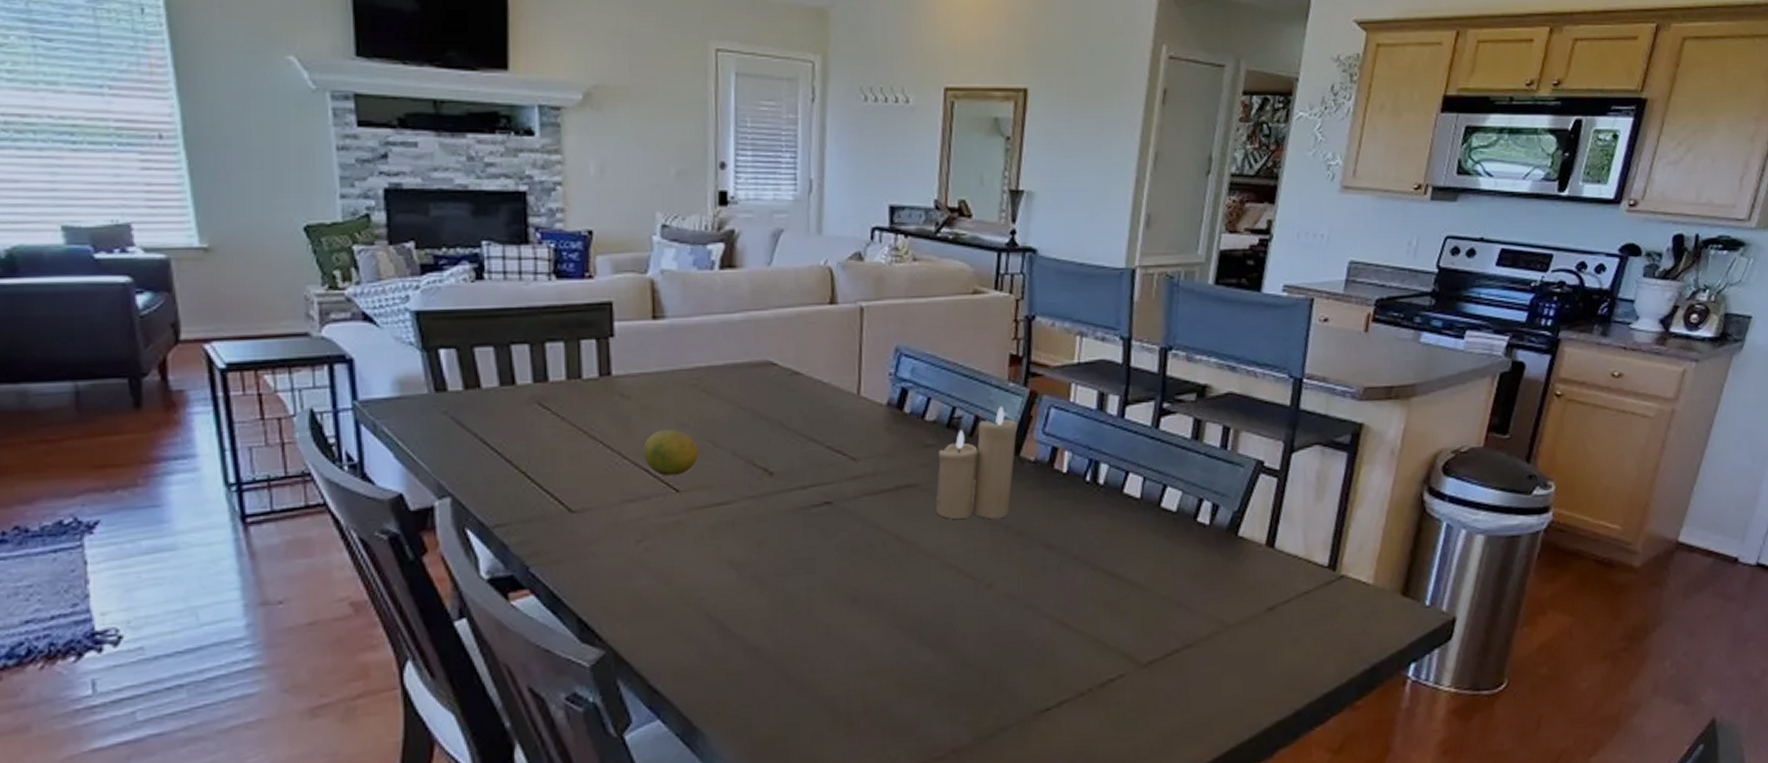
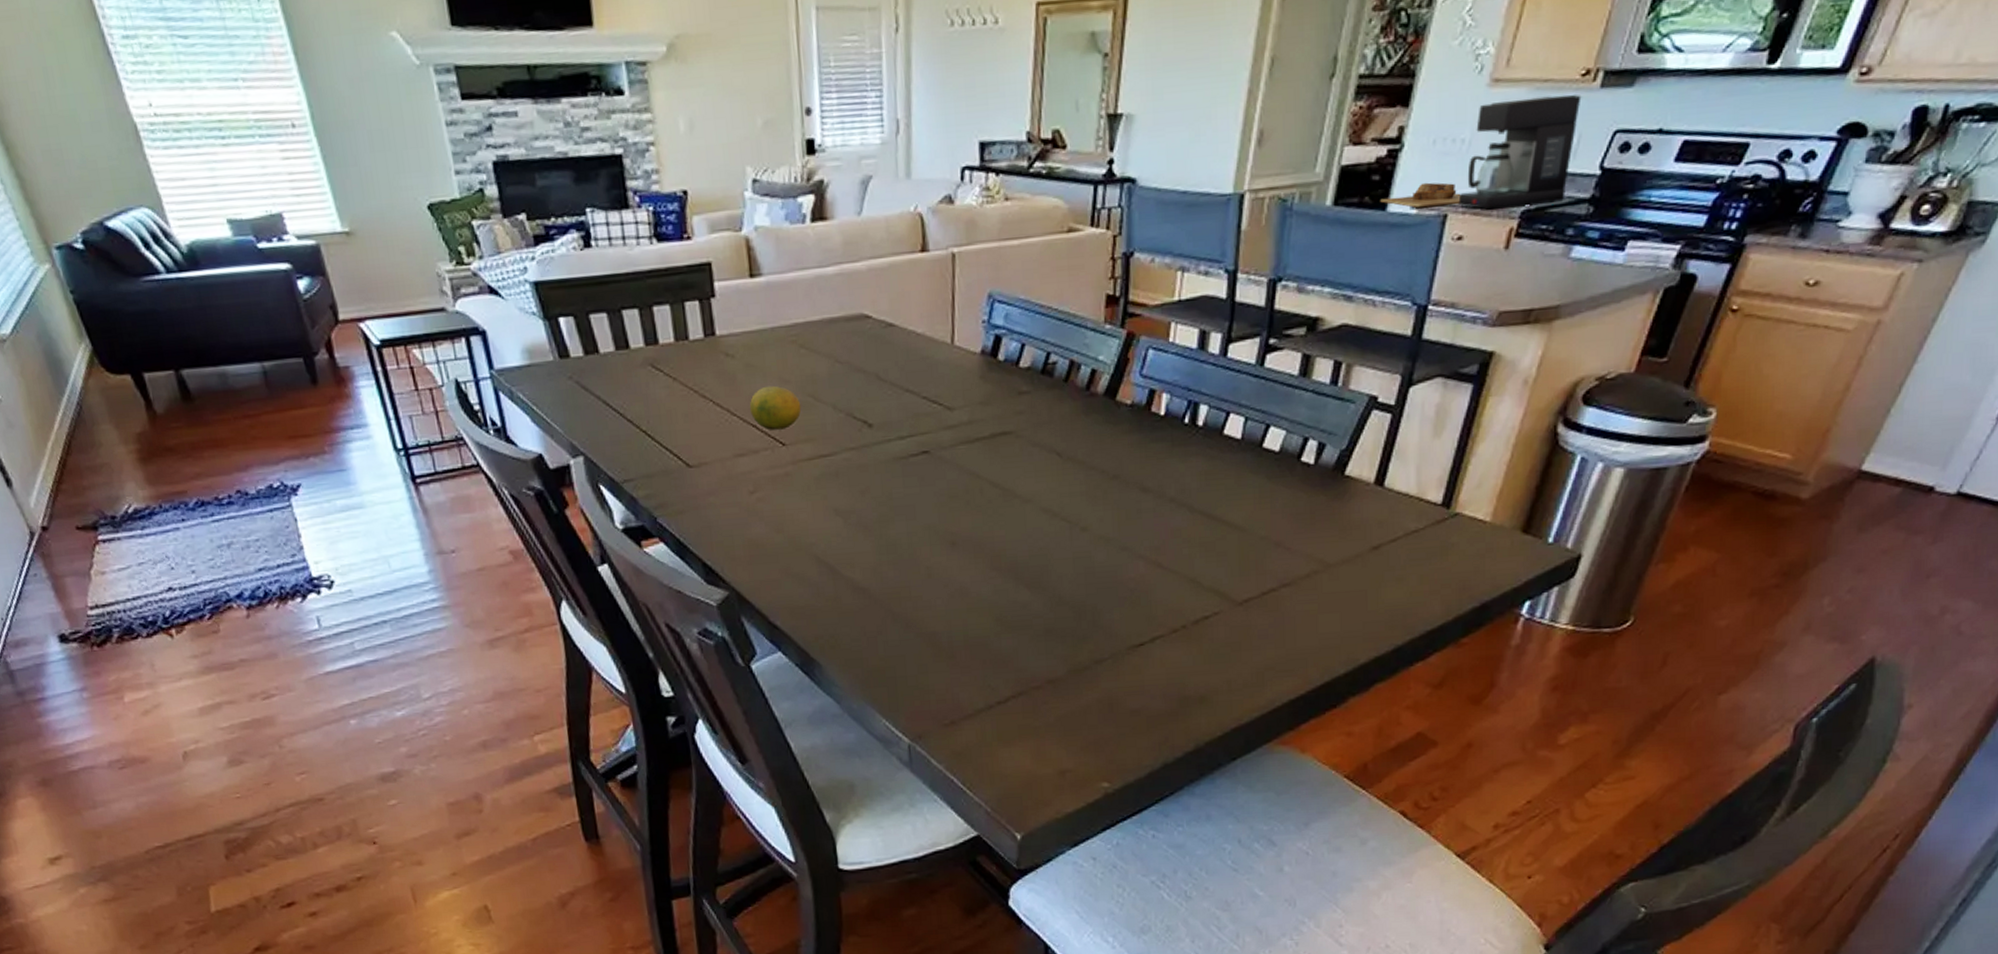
candle: present [935,406,1018,520] -> none [1030,349,1114,465]
cutting board: none [1255,269,1325,292] -> present [1380,182,1461,209]
coffee maker: none [1322,204,1416,297] -> present [1458,94,1582,210]

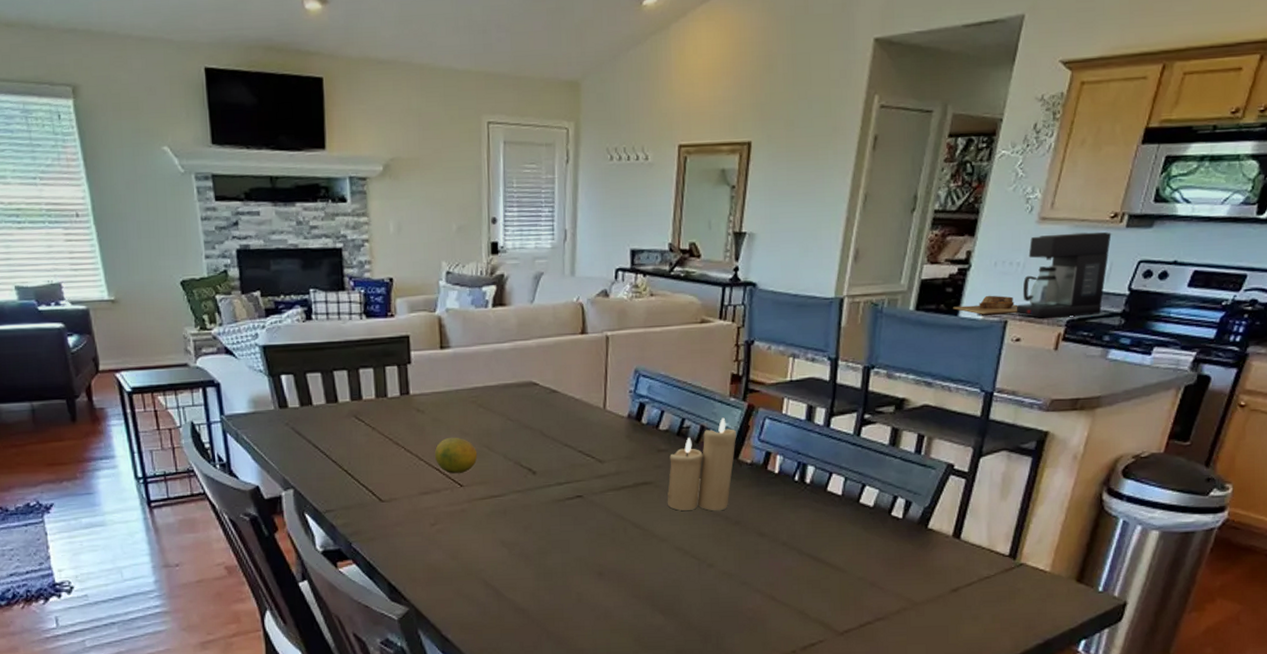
candle: none [1030,349,1114,465] -> present [667,417,737,511]

